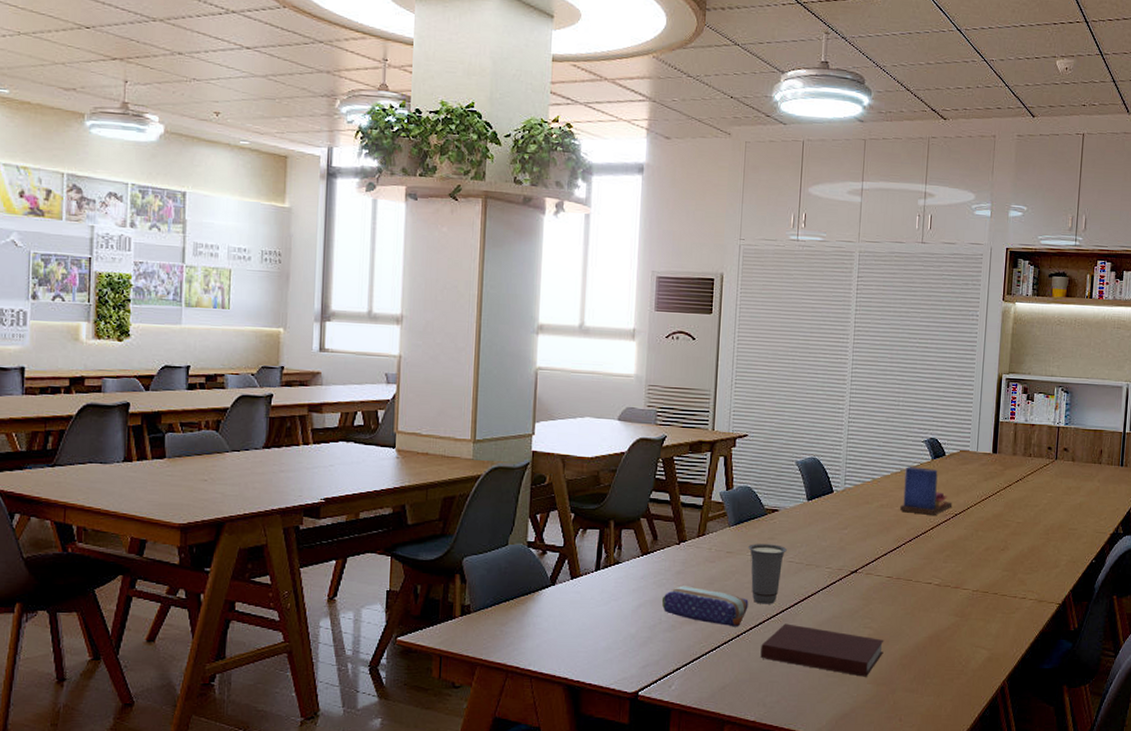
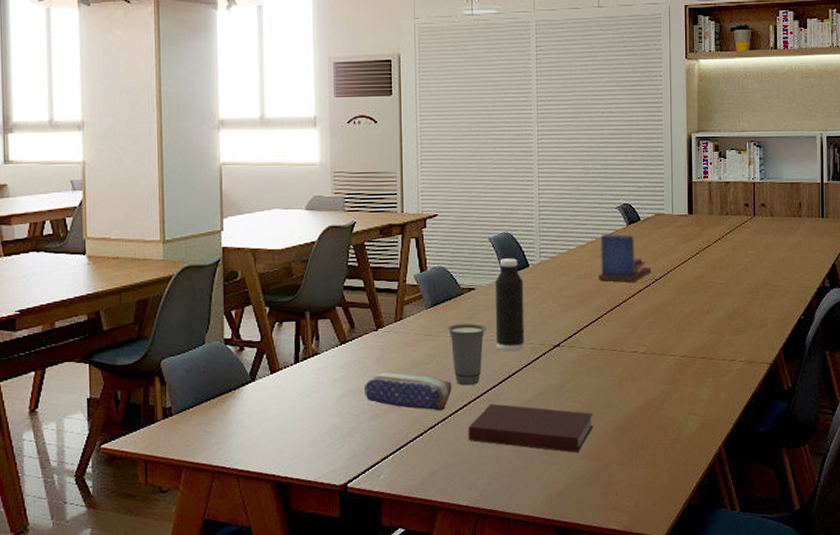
water bottle: none [794,483,827,573] -> present [494,258,525,351]

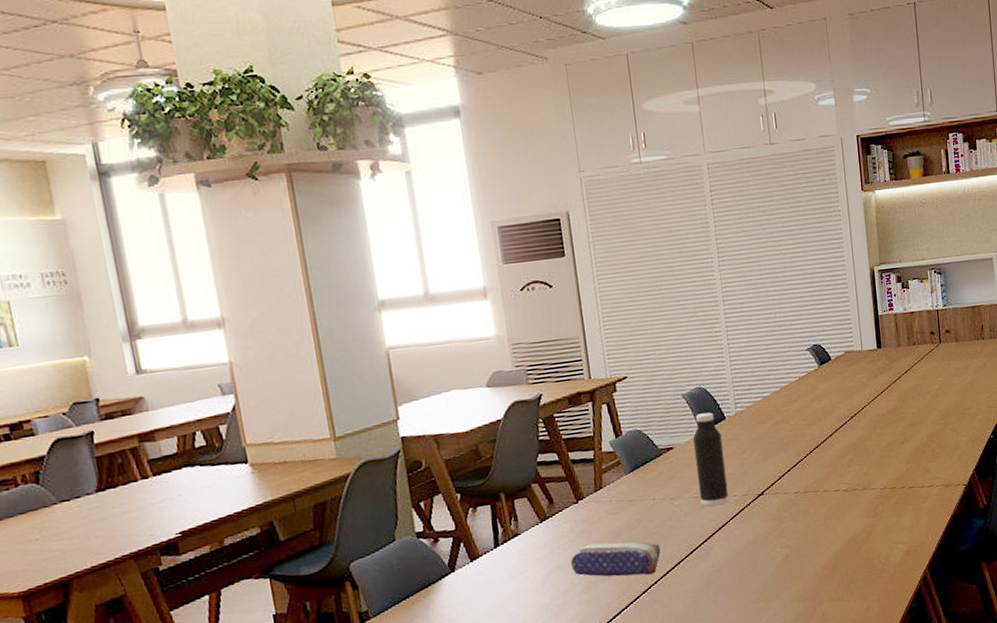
cup: present [447,324,486,386] -> none [649,483,689,546]
notebook: present [468,403,594,453] -> none [681,555,804,600]
book: present [599,234,652,283] -> none [794,375,847,425]

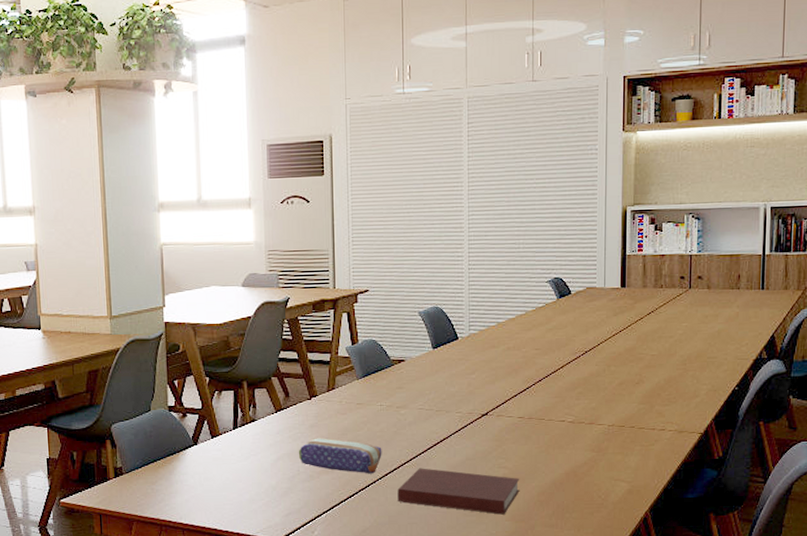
notebook: none [681,555,804,600] -> present [397,468,520,515]
water bottle: present [692,412,729,507] -> none [424,331,453,419]

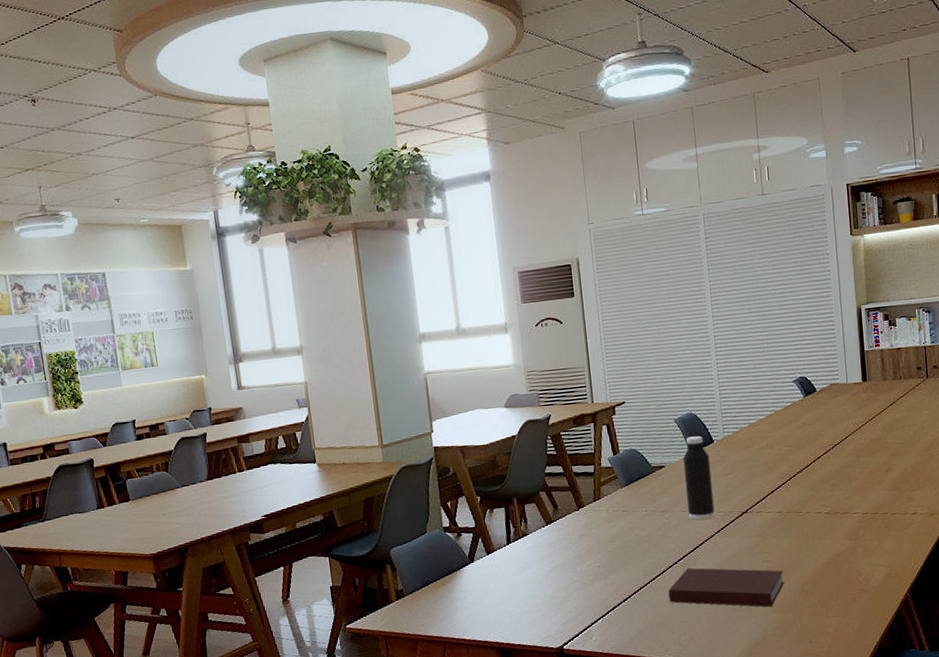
pencil case: present [298,437,382,474] -> none [570,545,651,578]
water bottle: none [424,331,453,419] -> present [682,436,715,520]

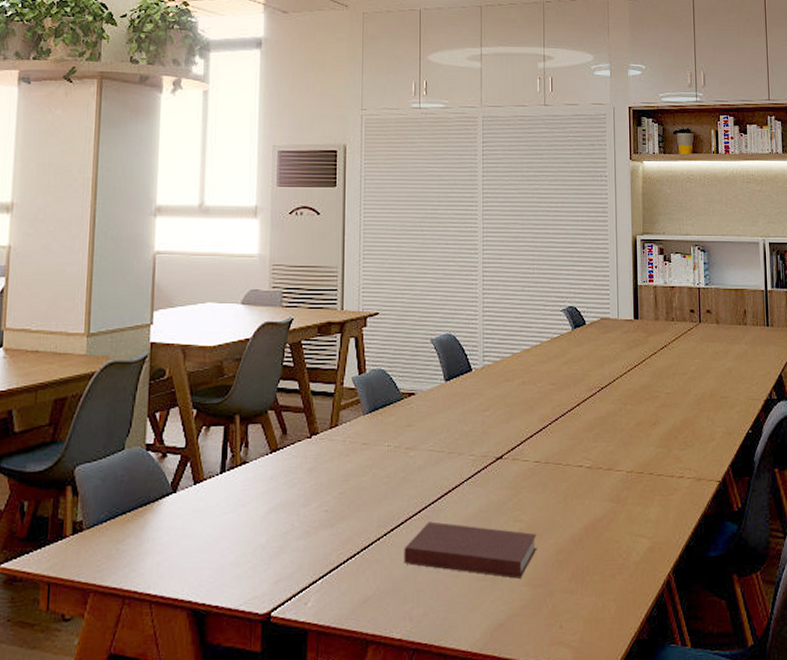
water bottle: present [682,436,715,520] -> none [435,361,466,462]

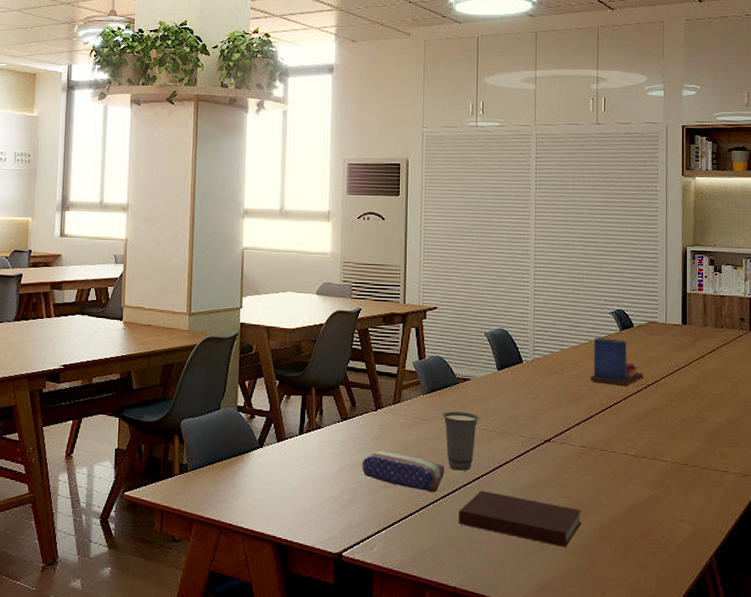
pencil case: none [293,483,388,529] -> present [361,449,445,493]
cup: none [385,432,426,501] -> present [442,411,480,471]
book: none [543,339,598,391] -> present [591,338,644,387]

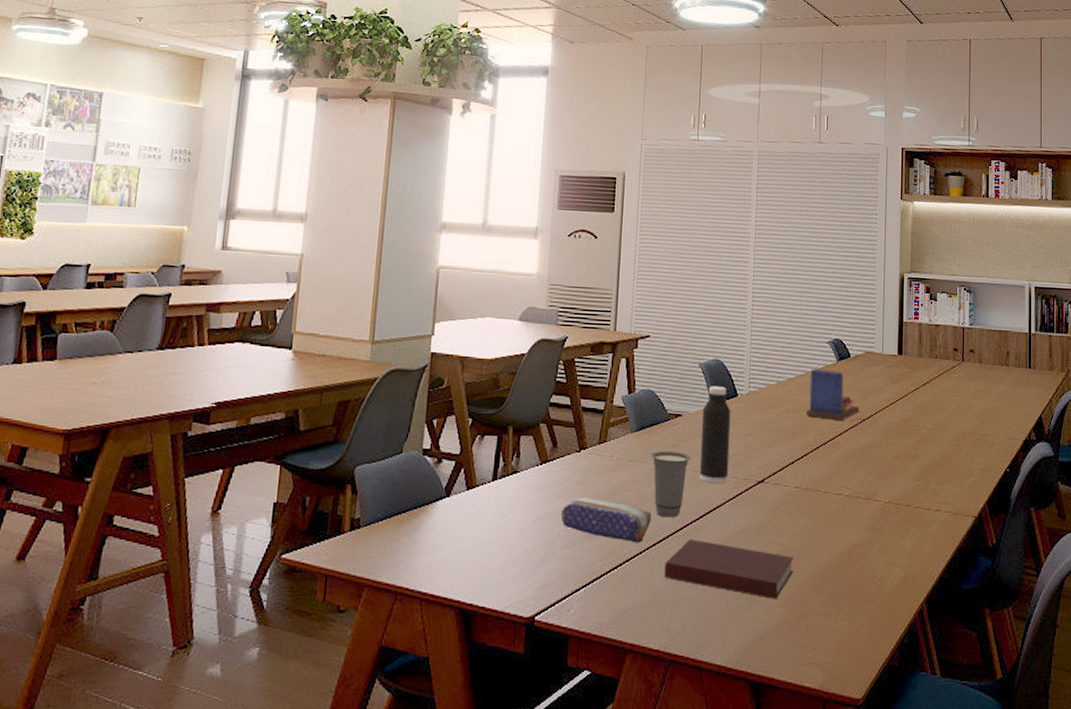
water bottle: none [488,353,517,442] -> present [699,386,731,483]

